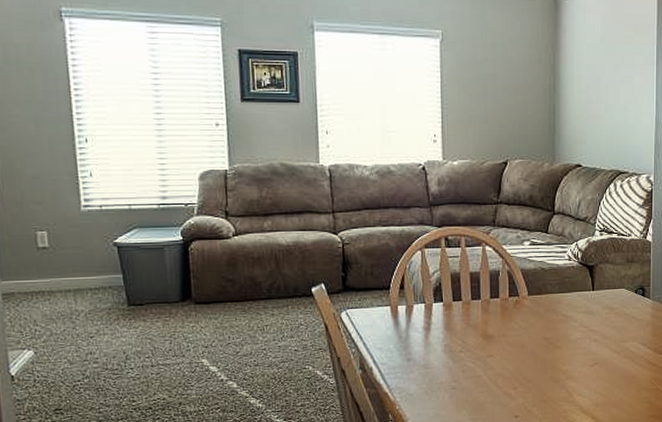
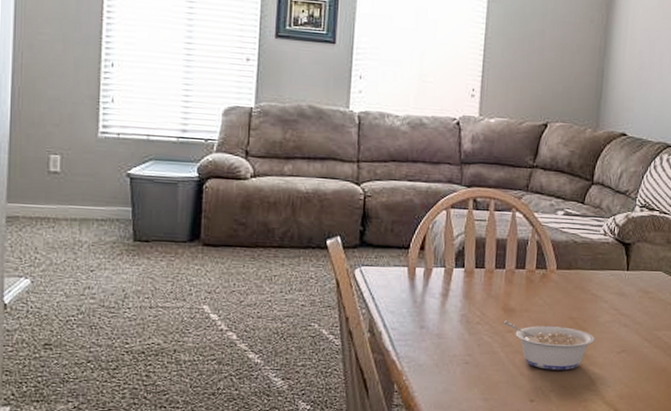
legume: none [484,346,568,387] -> present [504,320,595,370]

